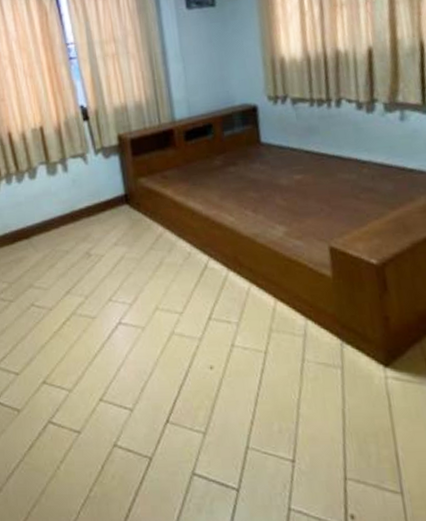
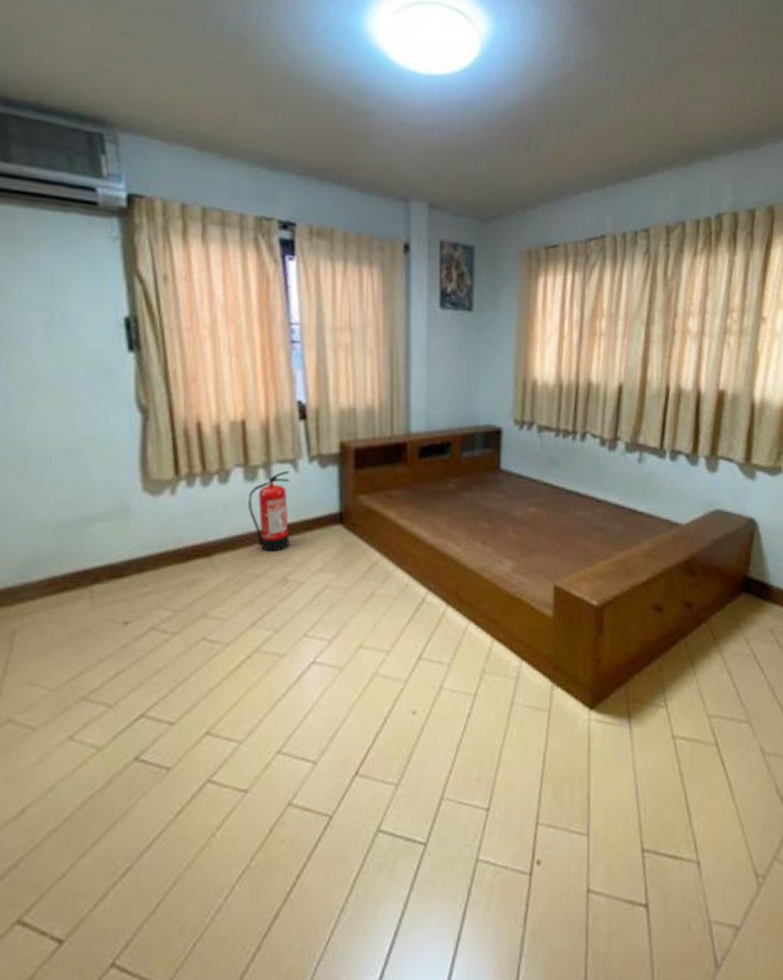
fire extinguisher: none [52,164,88,232] -> present [247,471,290,552]

